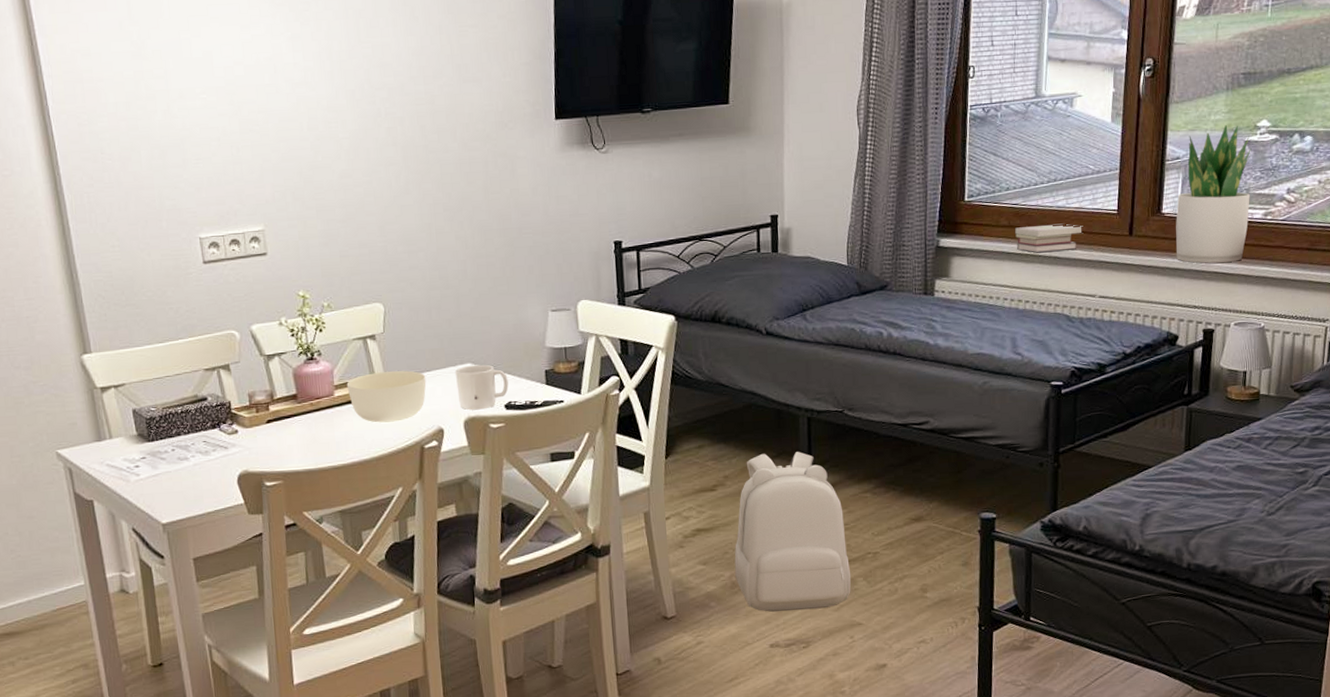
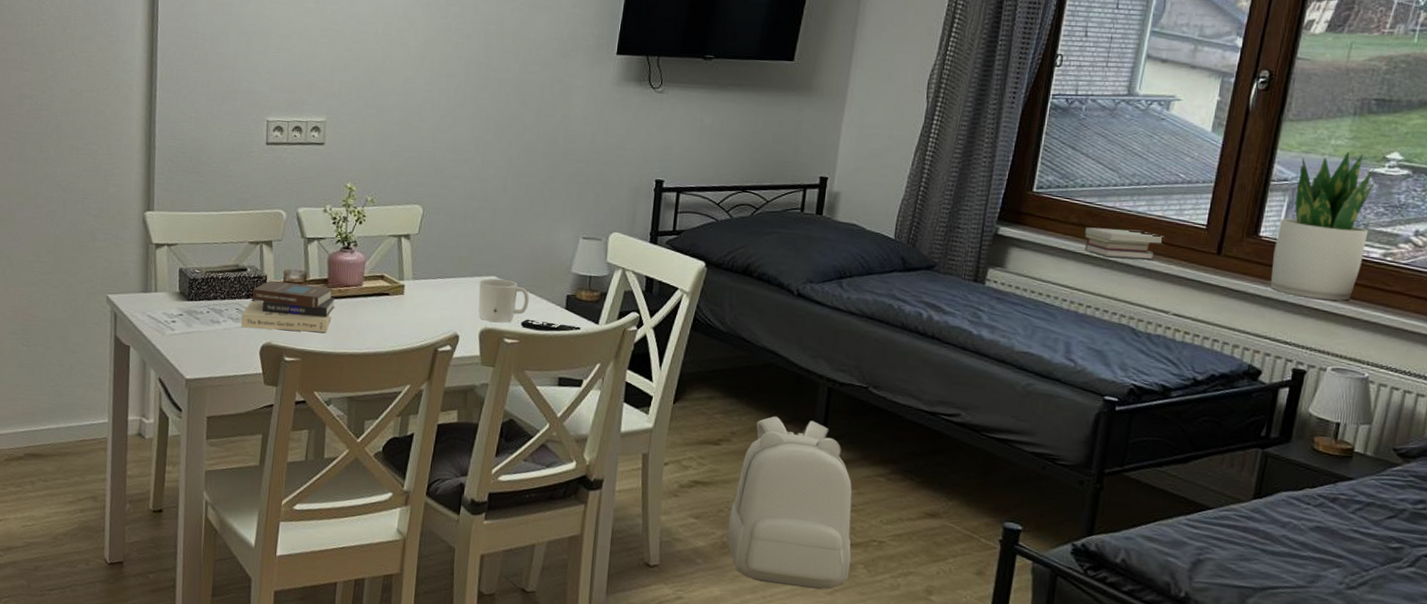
books: none [210,403,309,460] -> present [241,281,336,333]
bowl: present [346,370,426,423] -> none [375,270,451,321]

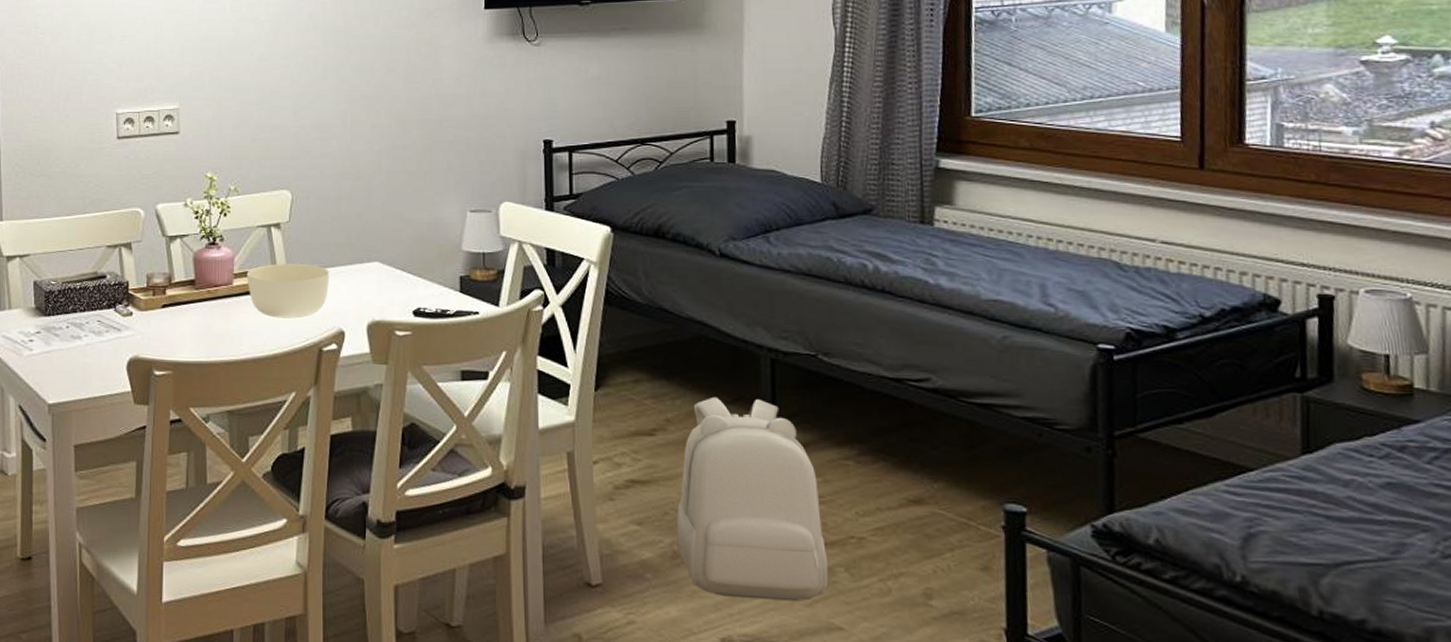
books: present [241,281,336,333] -> none [103,287,205,342]
bowl: none [375,270,451,321] -> present [246,263,330,319]
mug: present [478,278,529,324] -> none [361,264,418,314]
books: present [1084,227,1165,260] -> none [1038,149,1135,183]
planter: present [1270,152,1377,302] -> none [1265,41,1375,212]

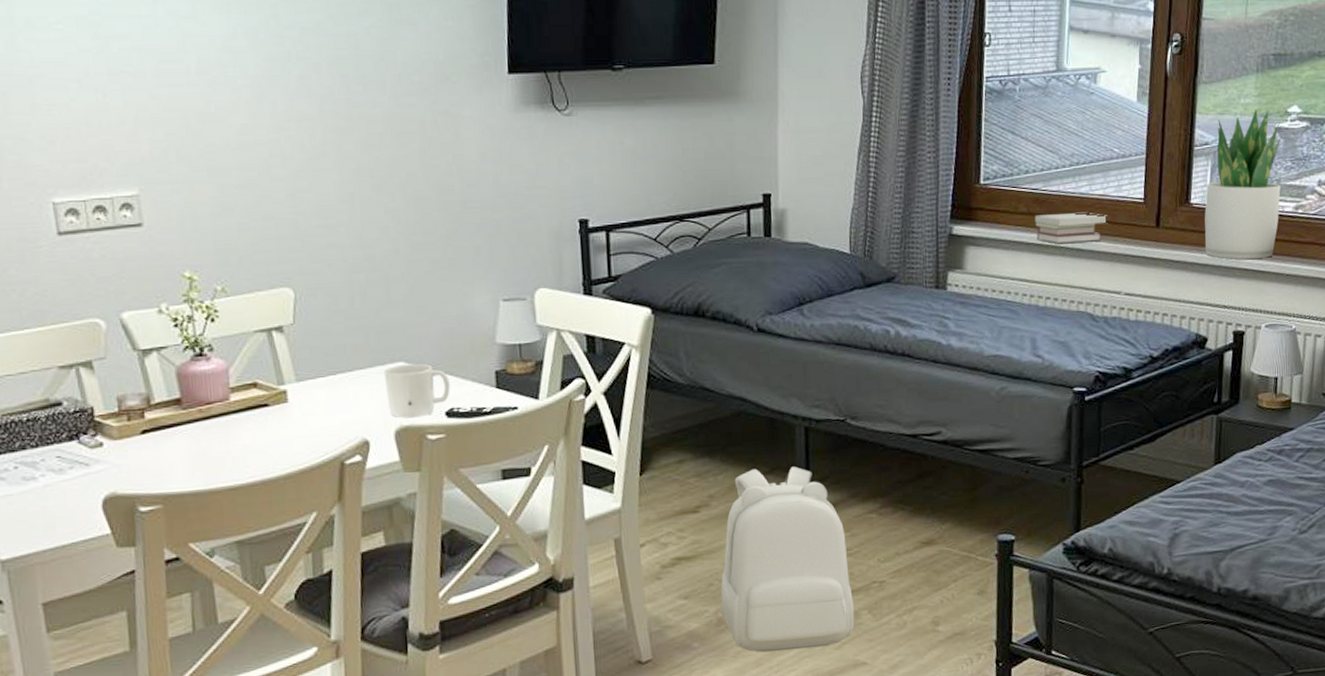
bowl: present [246,263,330,319] -> none [246,370,348,434]
mug: none [361,264,418,314] -> present [383,363,451,419]
books: none [1038,149,1135,183] -> present [1034,212,1108,244]
planter: none [1265,41,1375,212] -> present [1204,110,1283,260]

